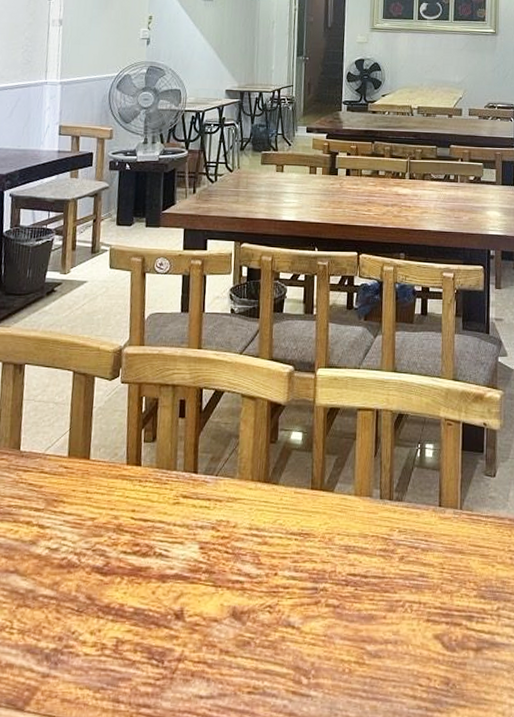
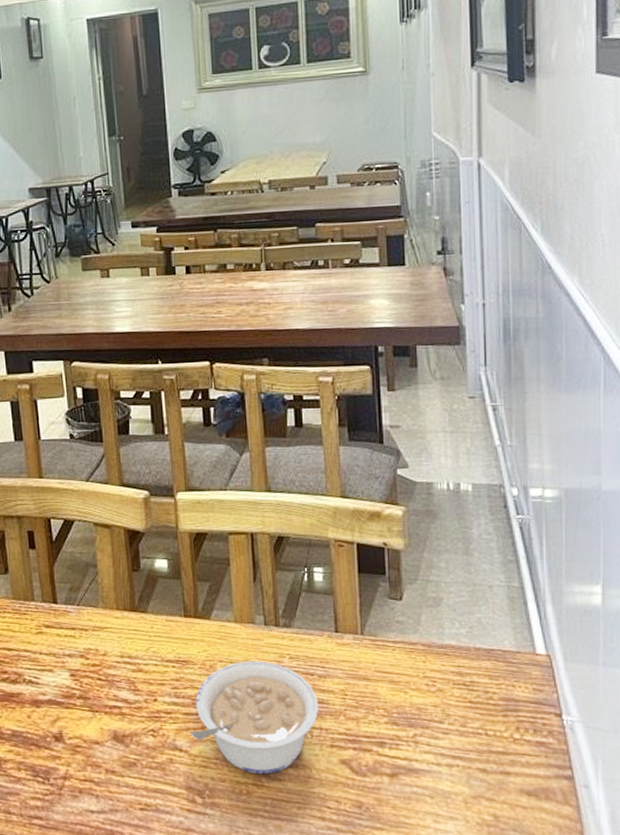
legume: none [303,534,420,651] -> present [189,661,320,774]

